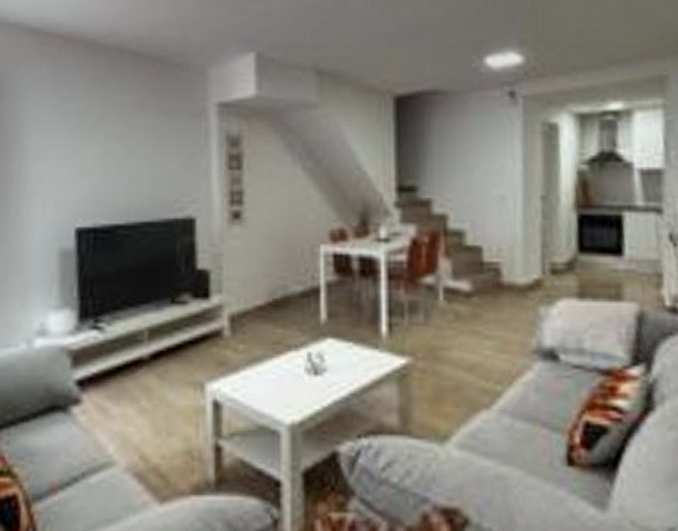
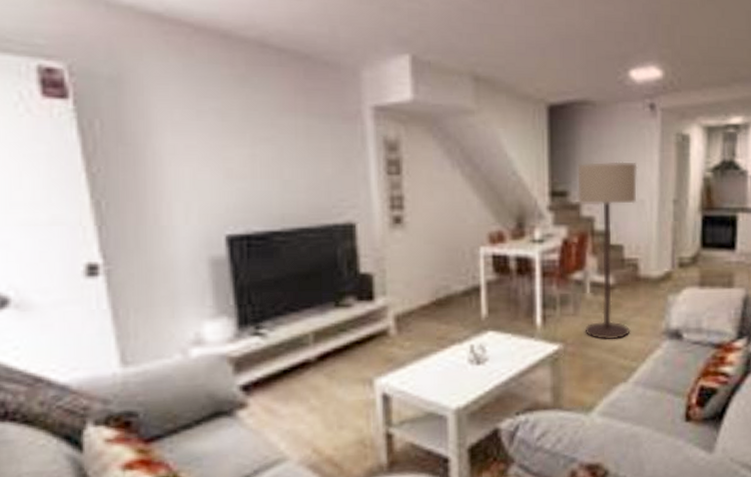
floor lamp: none [427,154,497,357] -> present [577,161,638,341]

